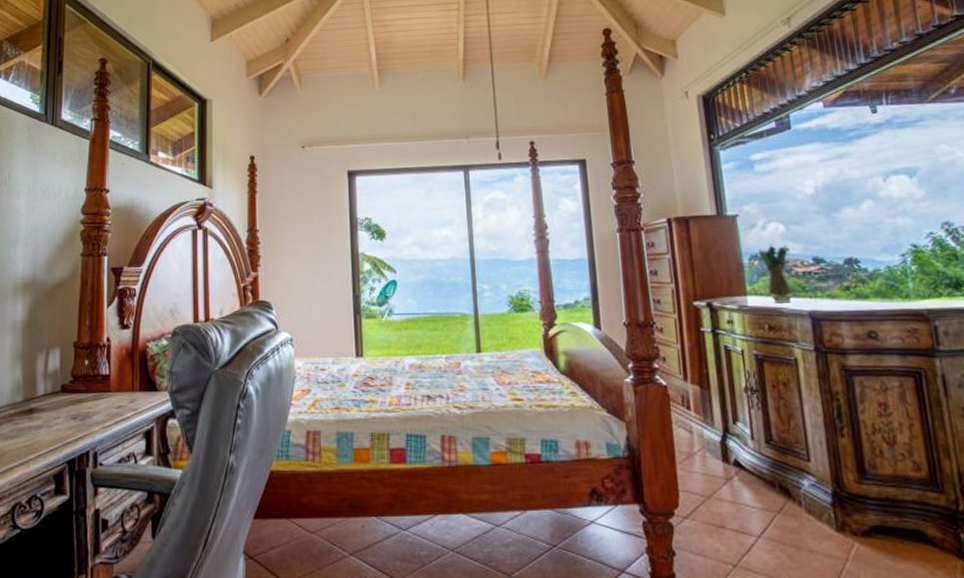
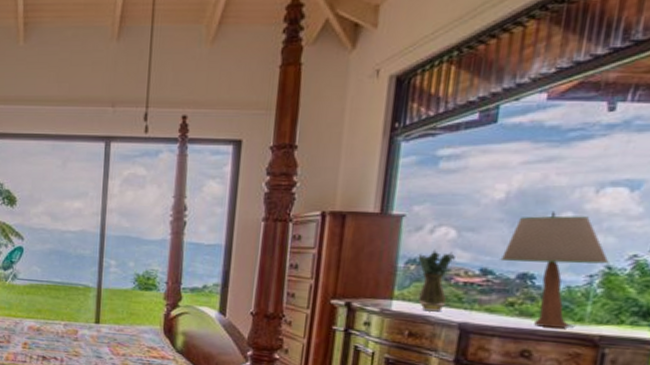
table lamp: none [826,200,913,307] -> present [500,210,609,329]

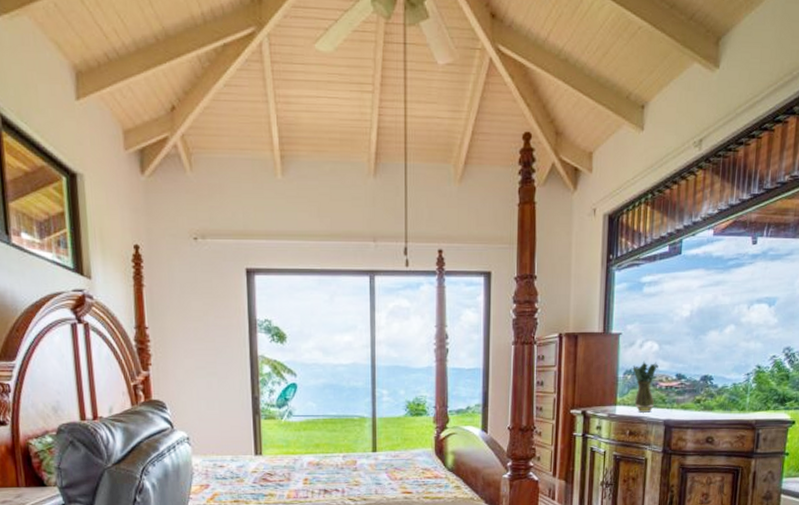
table lamp: present [500,210,609,329] -> none [689,324,759,417]

